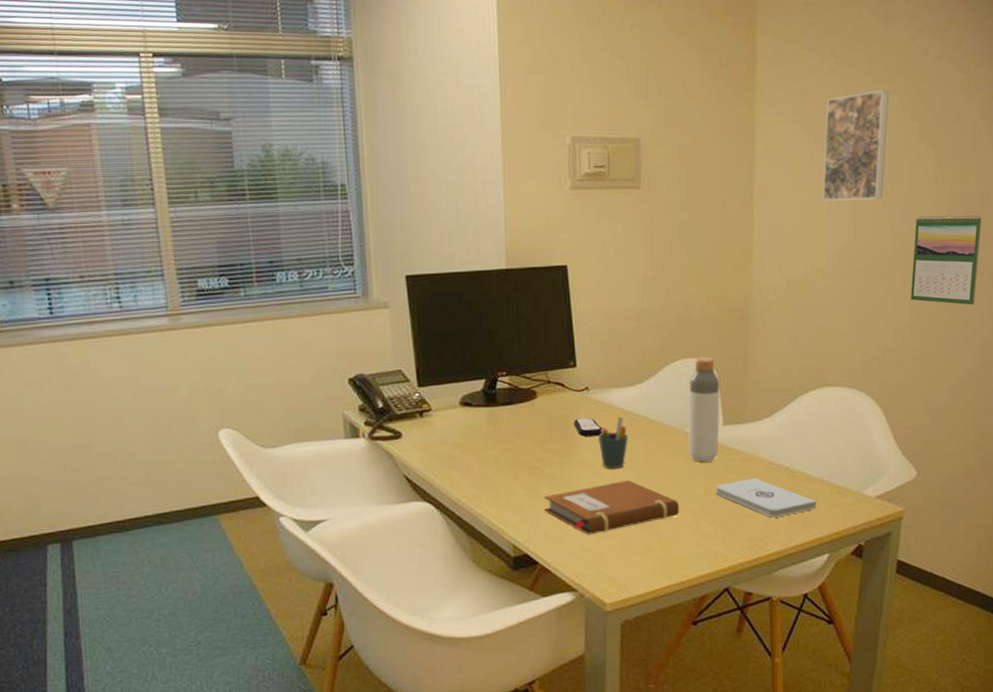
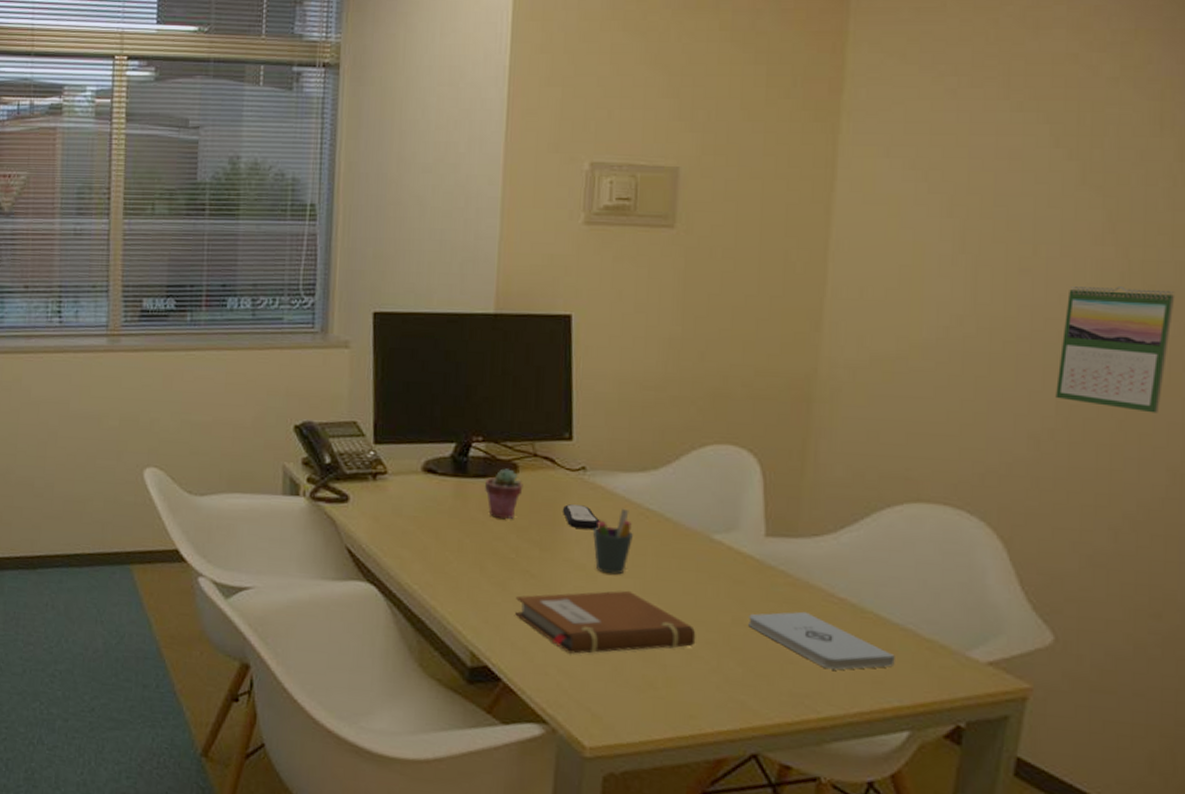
potted succulent: none [512,395,542,437] -> present [485,468,523,520]
bottle: present [687,357,720,462] -> none [713,444,764,582]
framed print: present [822,89,889,201] -> none [929,118,1036,261]

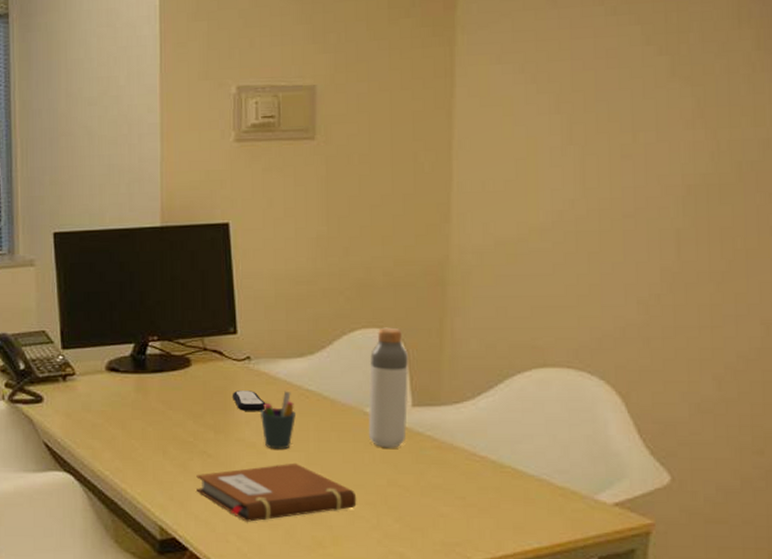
potted succulent: present [485,468,523,520] -> none [163,363,196,408]
bottle: none [713,444,764,582] -> present [367,327,408,448]
notepad: present [748,611,895,670] -> none [402,470,533,520]
calendar: present [1055,286,1175,414] -> none [659,164,760,275]

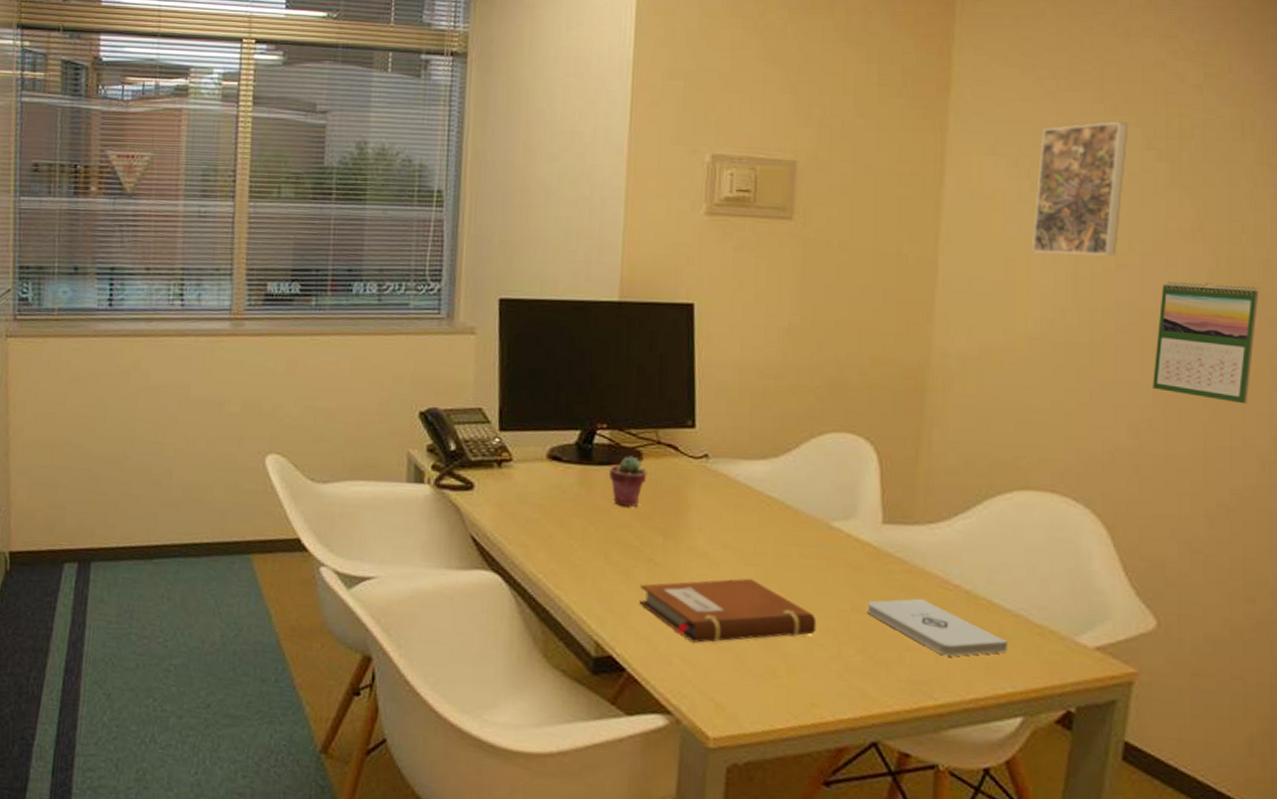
potted succulent: none [163,363,196,408] -> present [609,456,647,507]
remote control: present [232,391,266,411] -> none [685,492,723,517]
pen holder: present [261,391,296,450] -> none [716,496,754,563]
bottle: present [367,327,408,448] -> none [833,432,880,569]
notepad: none [402,470,533,520] -> present [867,598,1008,657]
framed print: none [540,21,629,151] -> present [1032,121,1129,256]
calendar: none [659,164,760,275] -> present [1153,282,1259,404]

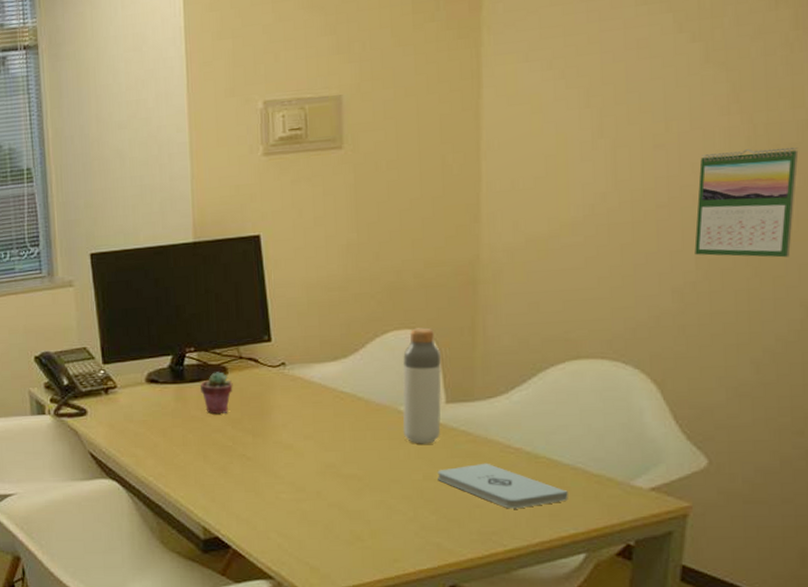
notebook: present [639,578,817,643] -> none [236,462,394,519]
bottle: none [833,432,880,569] -> present [402,327,442,444]
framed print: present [1032,121,1129,256] -> none [570,10,660,146]

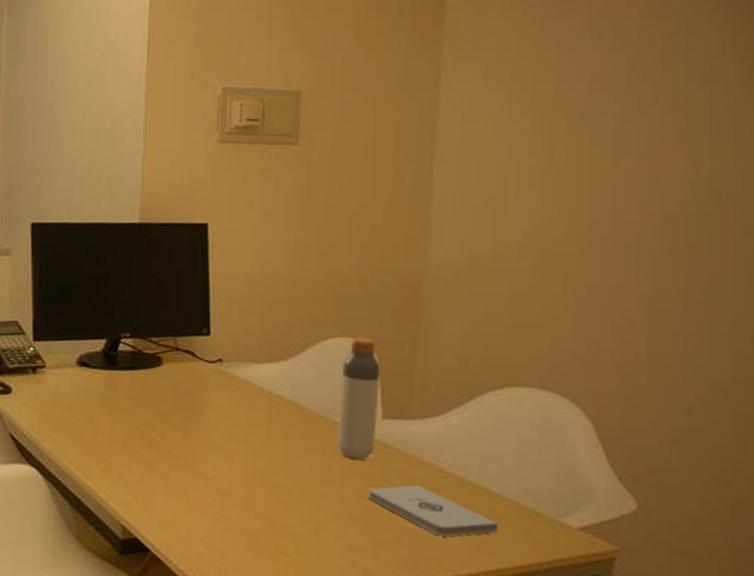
potted succulent: present [200,371,233,415] -> none [133,361,167,407]
calendar: present [694,147,799,258] -> none [635,193,738,305]

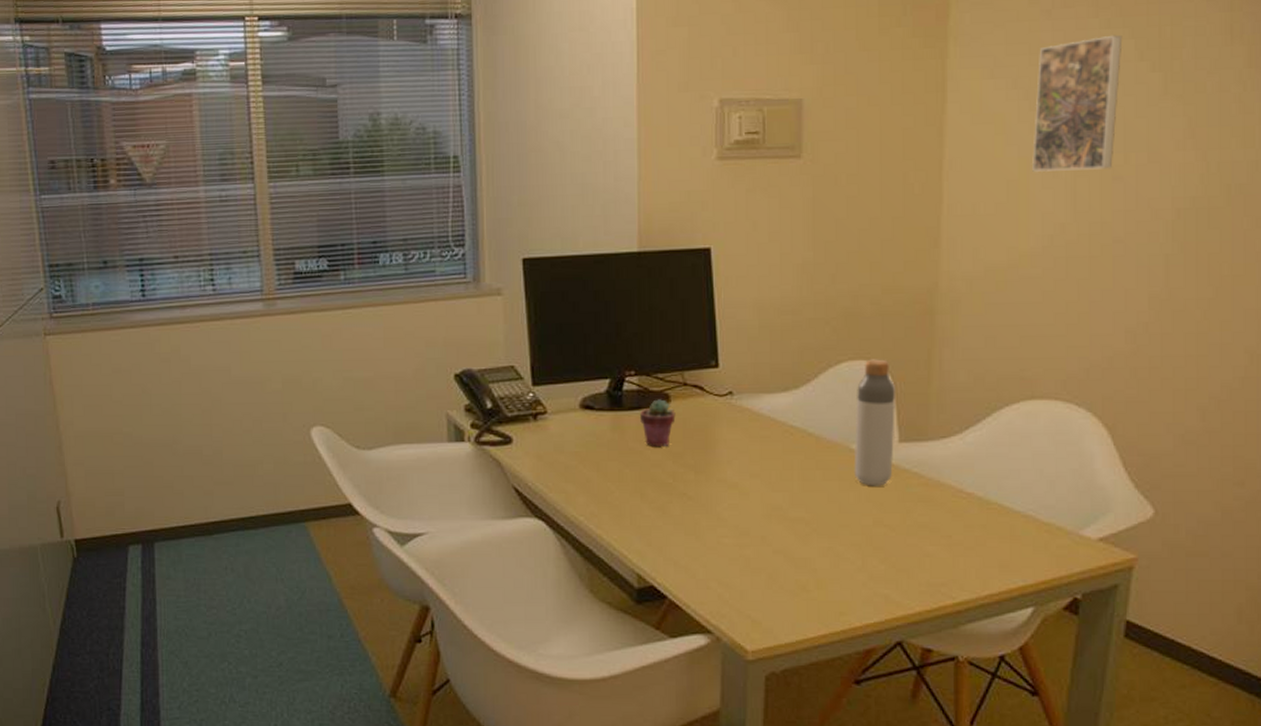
potted succulent: none [133,361,167,407] -> present [640,399,676,448]
notepad: present [368,485,498,537] -> none [888,508,1018,559]
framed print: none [522,45,614,171] -> present [1032,34,1123,172]

